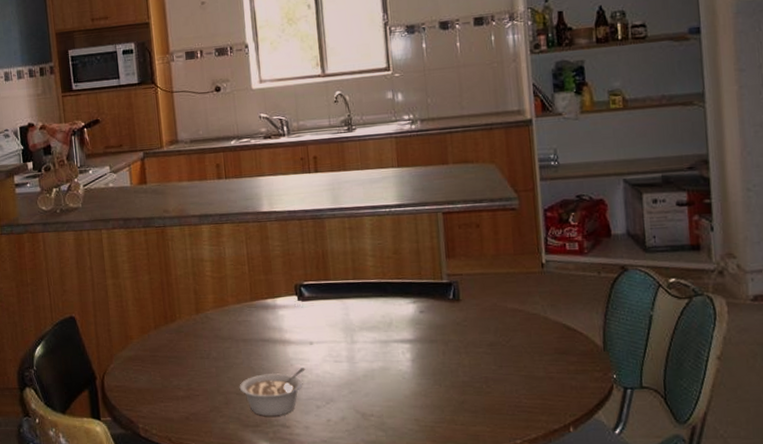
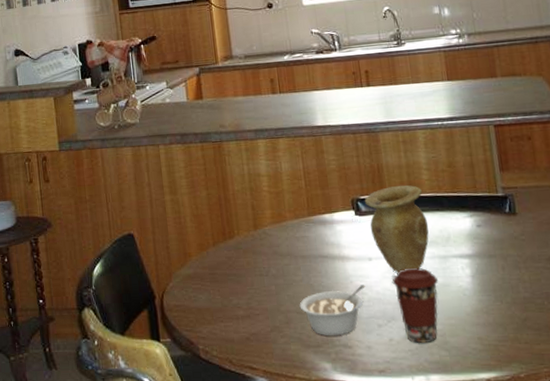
vase: none [307,271,372,357] -> present [364,185,429,273]
coffee cup: none [332,352,379,424] -> present [392,268,439,343]

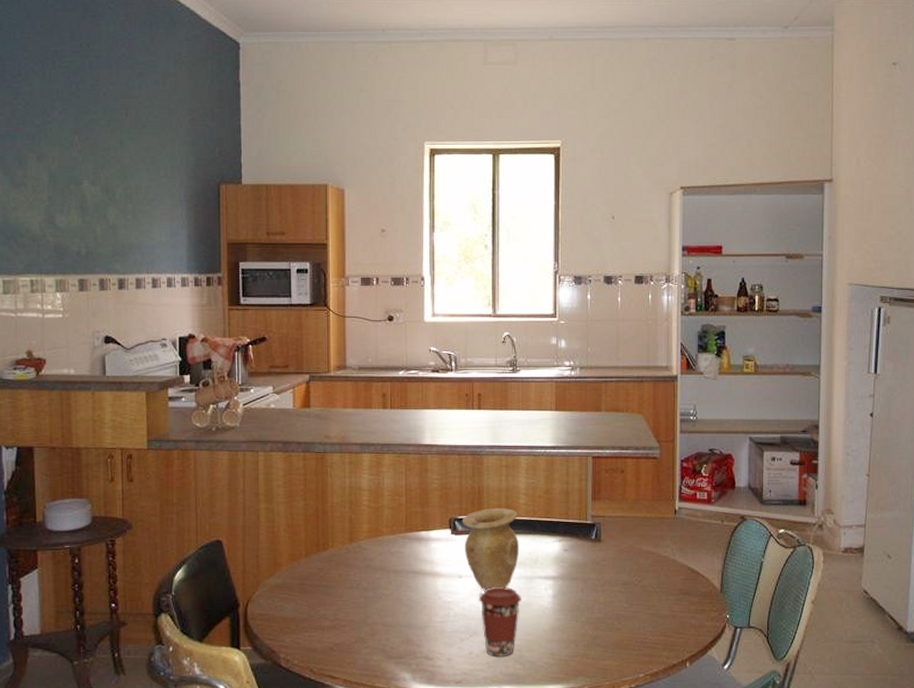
legume: present [299,285,365,336] -> none [386,601,453,648]

